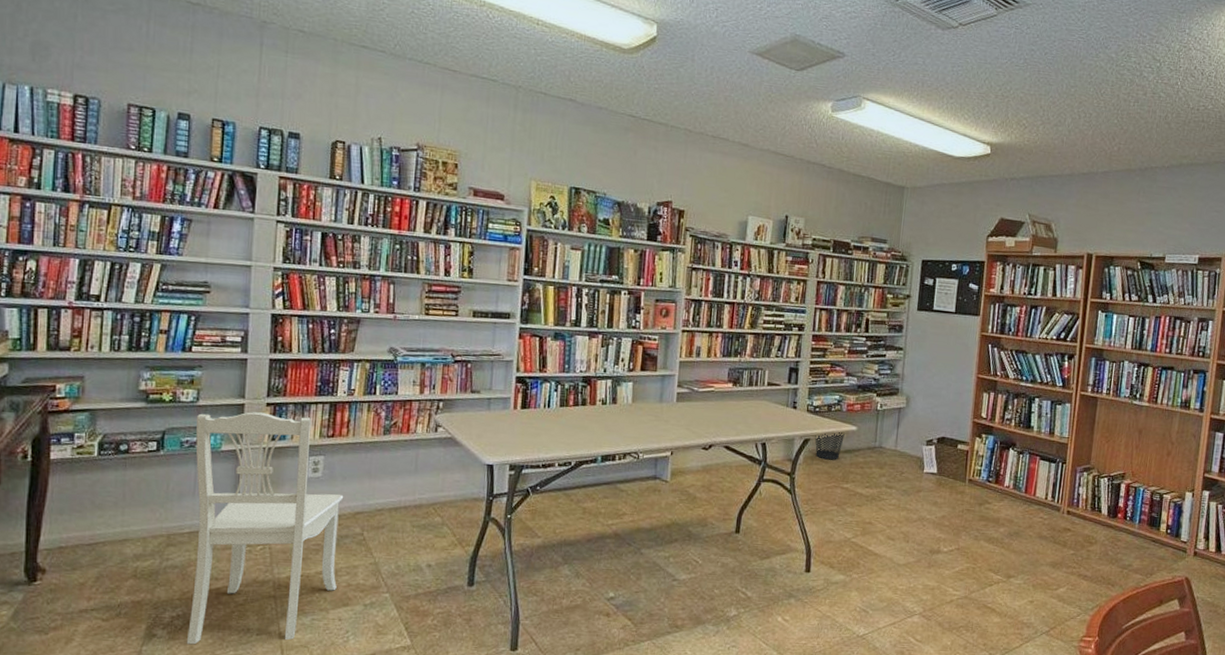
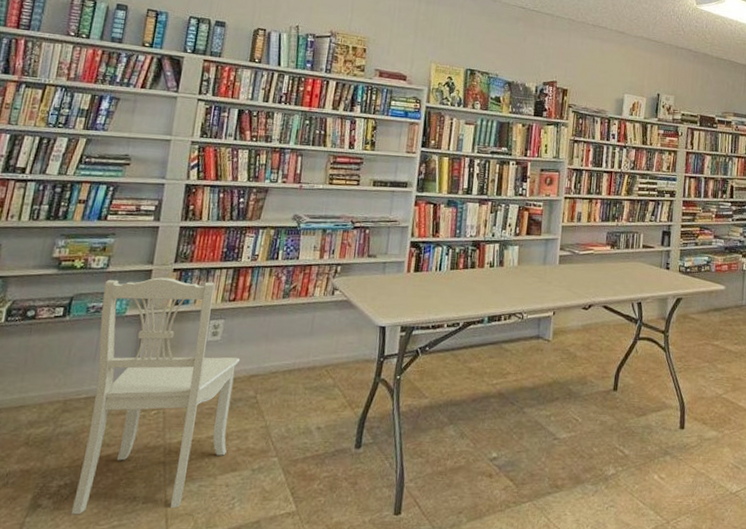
wastebasket: present [815,432,844,460] -> none [686,292,714,318]

